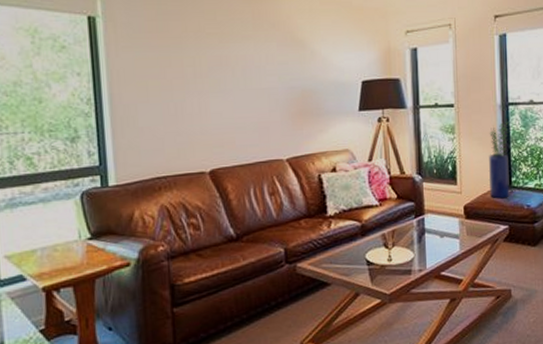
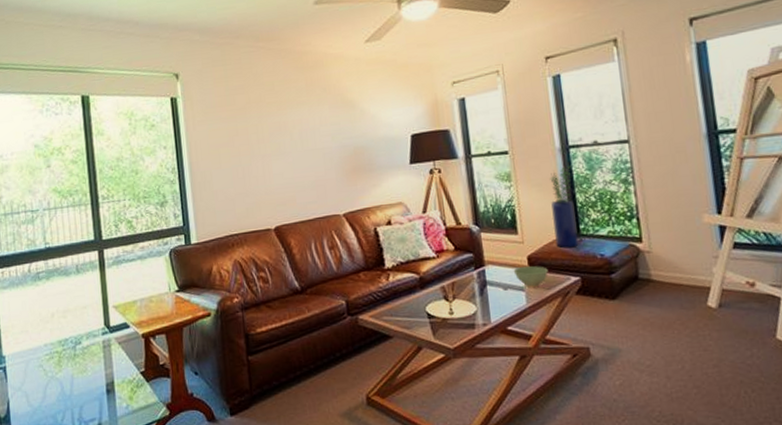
bowl: none [450,215,481,236] -> present [513,266,548,289]

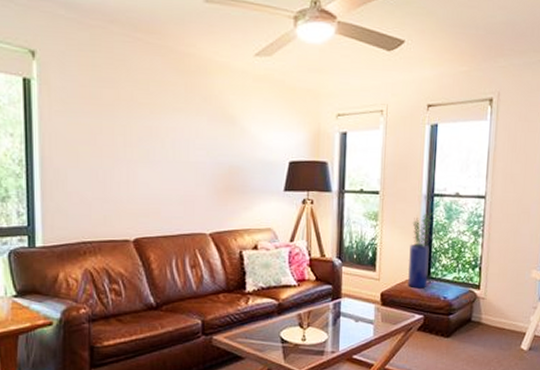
bowl: present [513,266,548,289] -> none [366,302,397,322]

